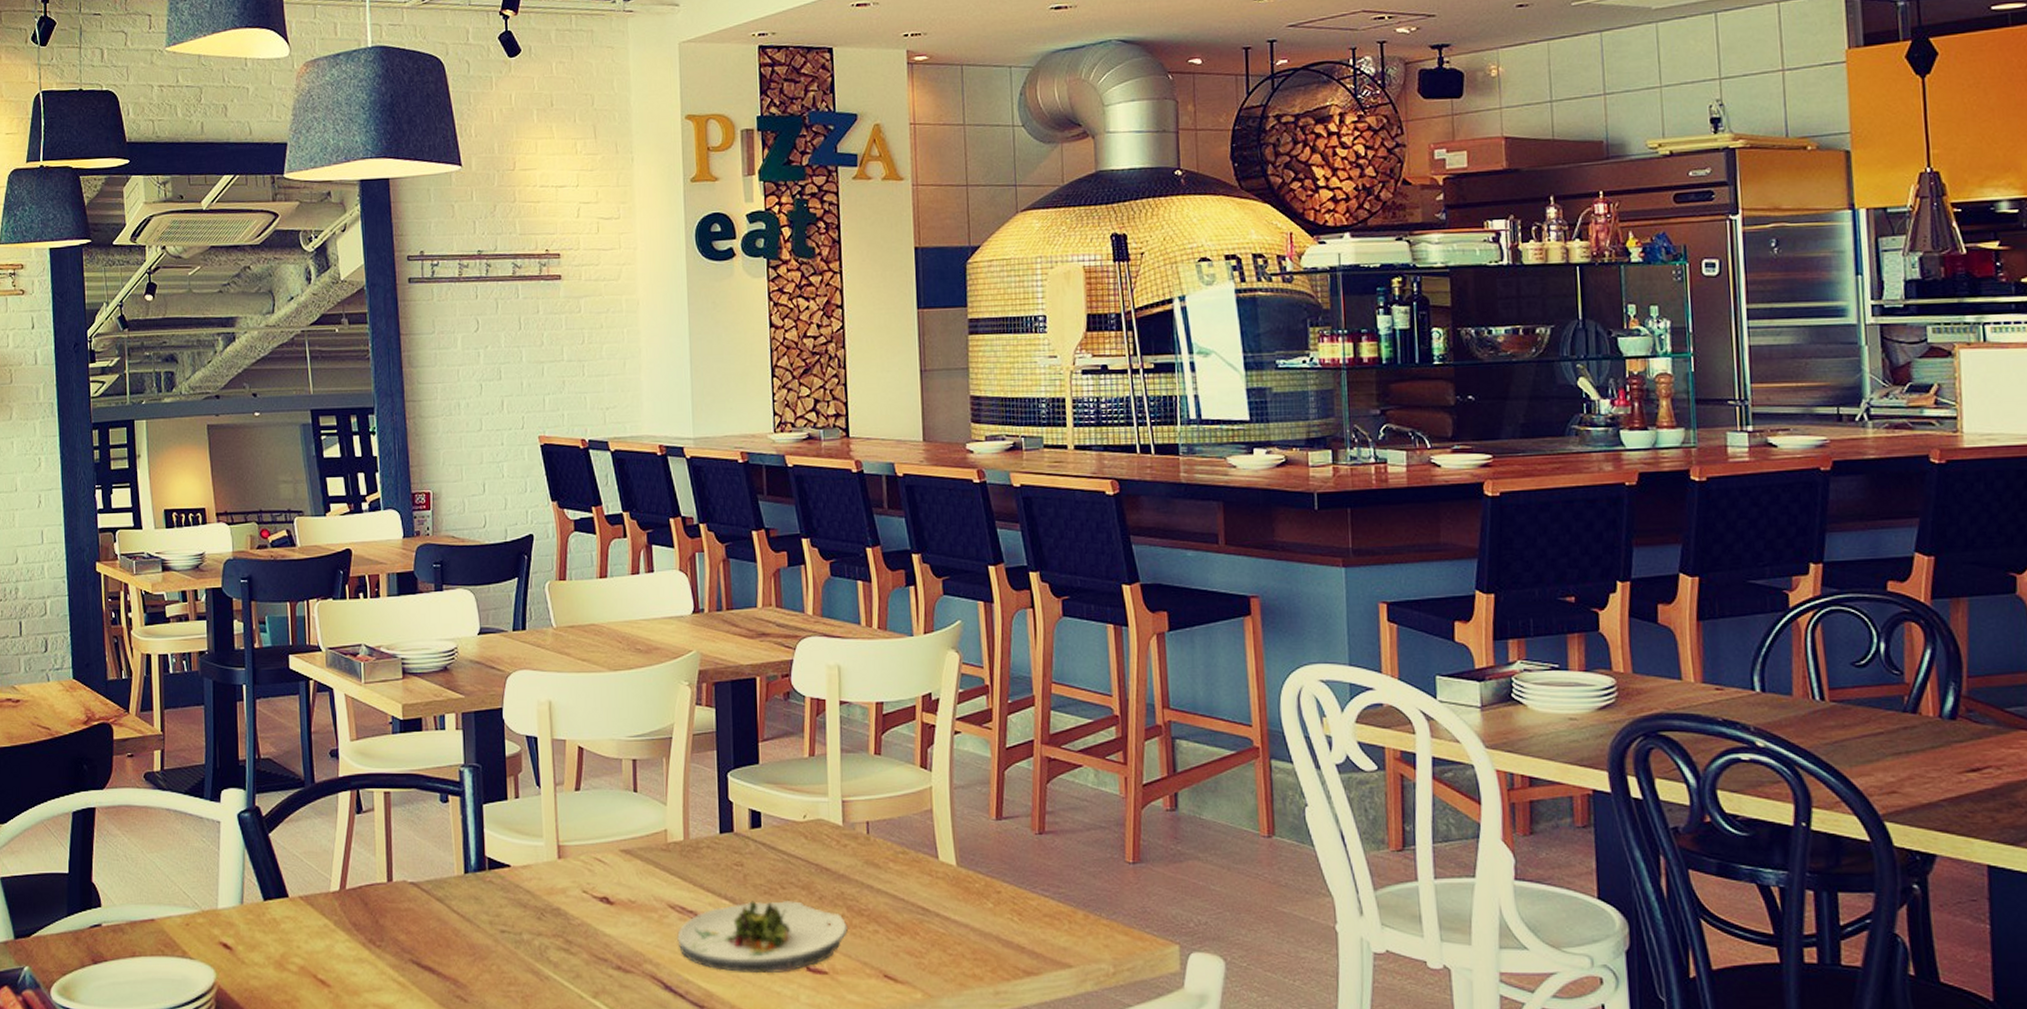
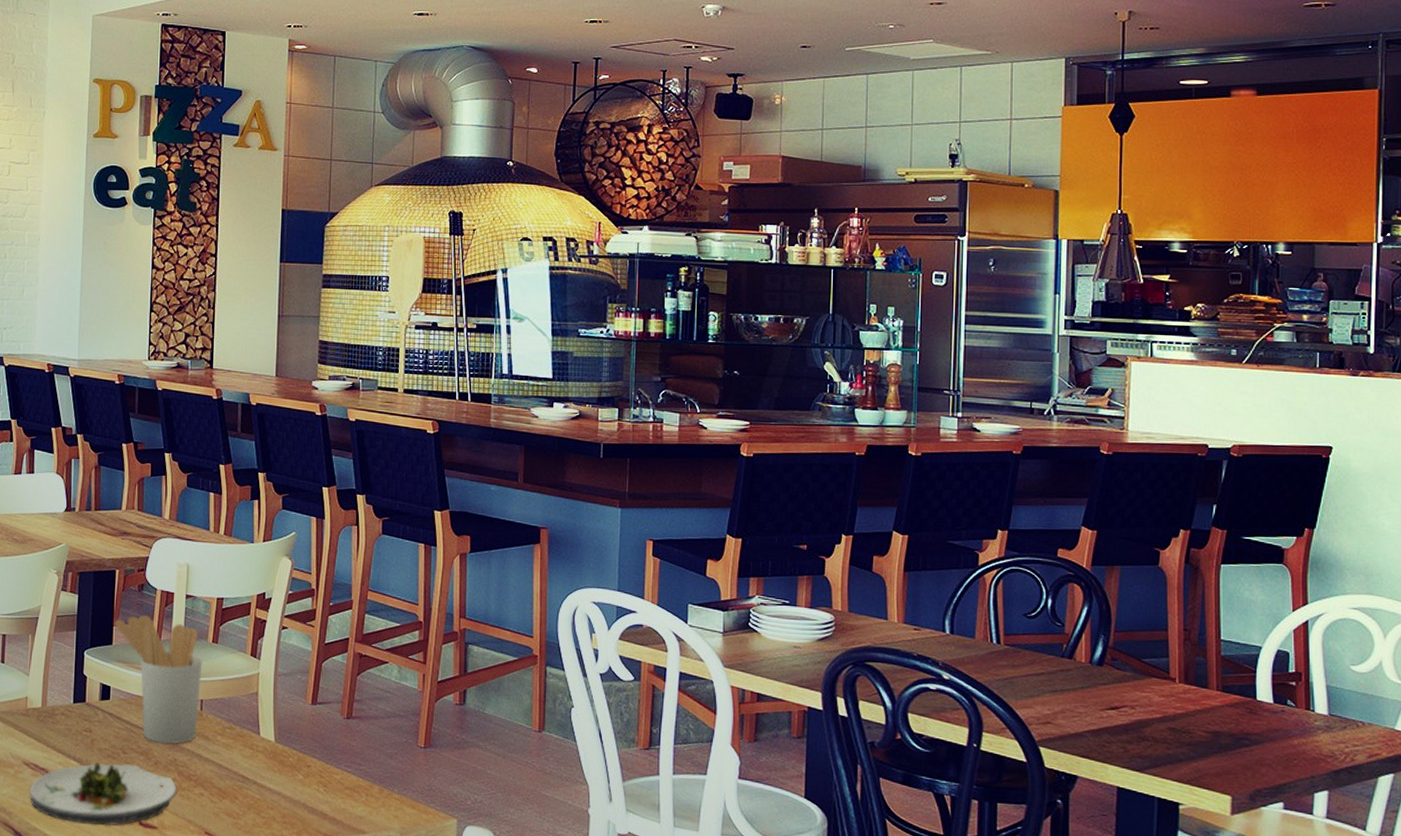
utensil holder: none [760,728,866,876] -> present [115,615,203,745]

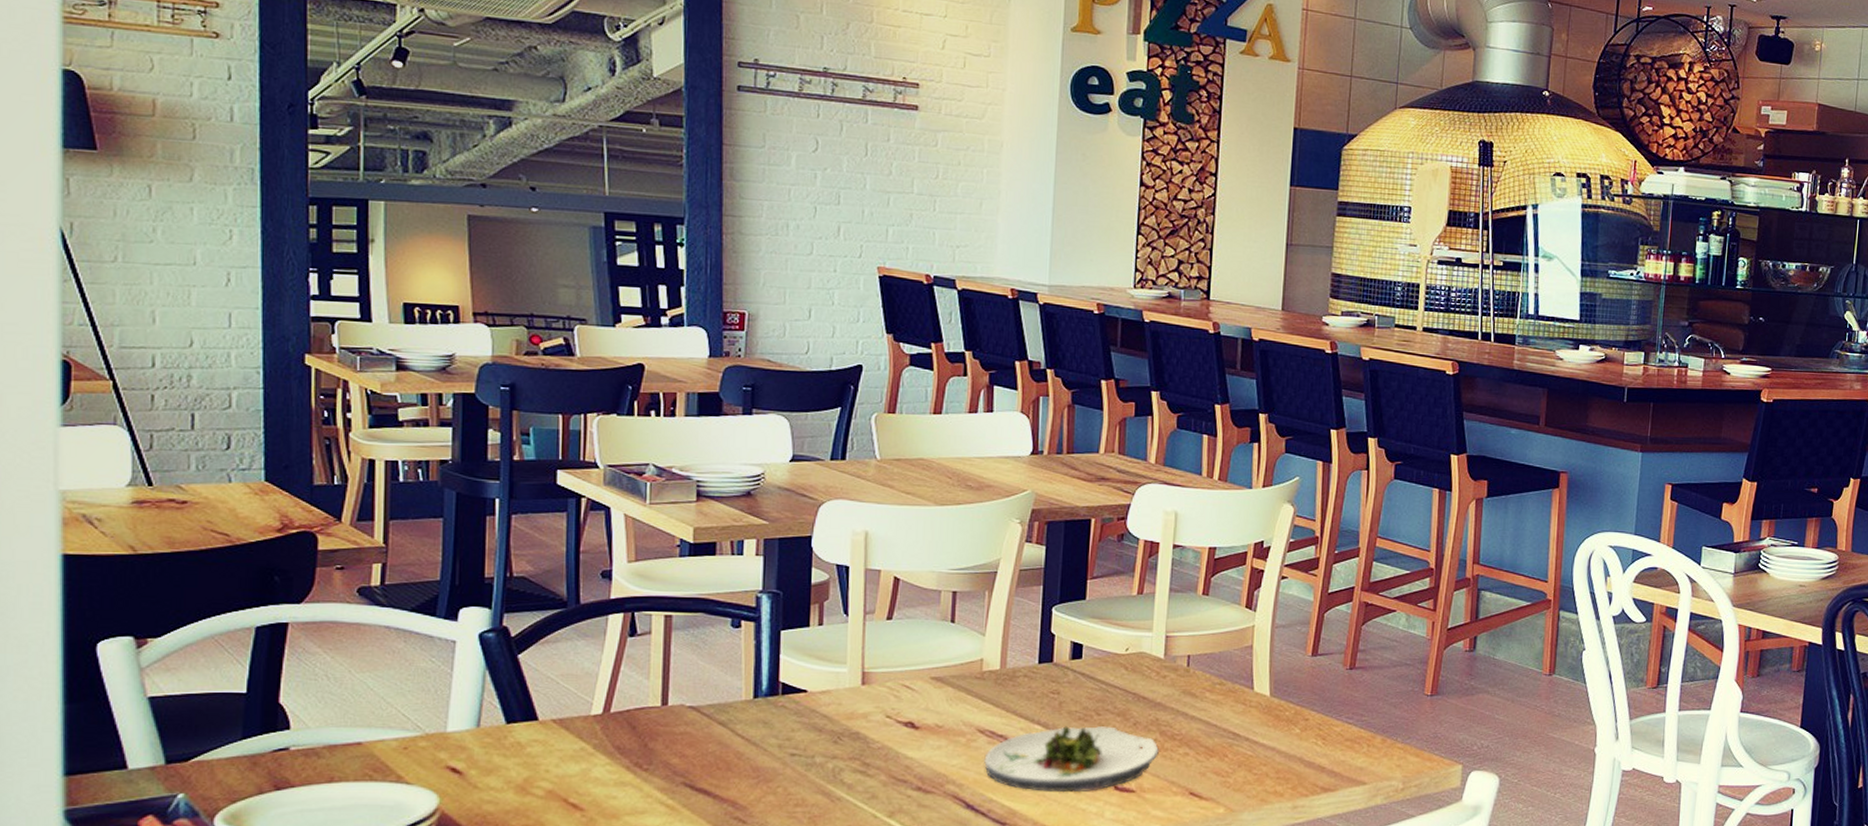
utensil holder: present [115,615,203,745] -> none [1089,567,1191,704]

